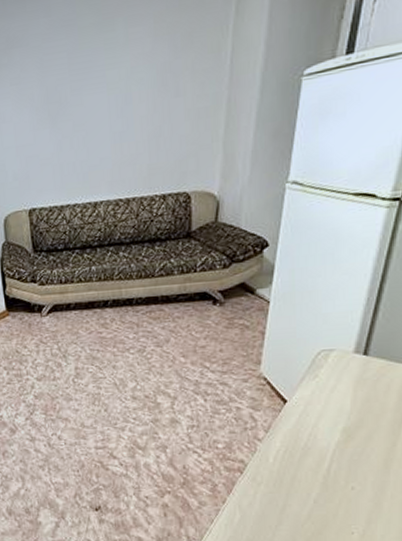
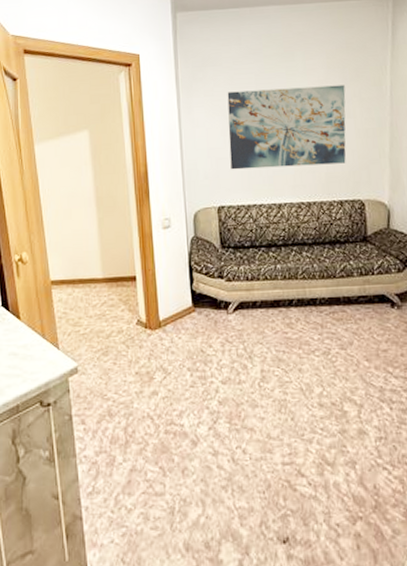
wall art: none [36,55,175,169] -> present [227,85,346,170]

